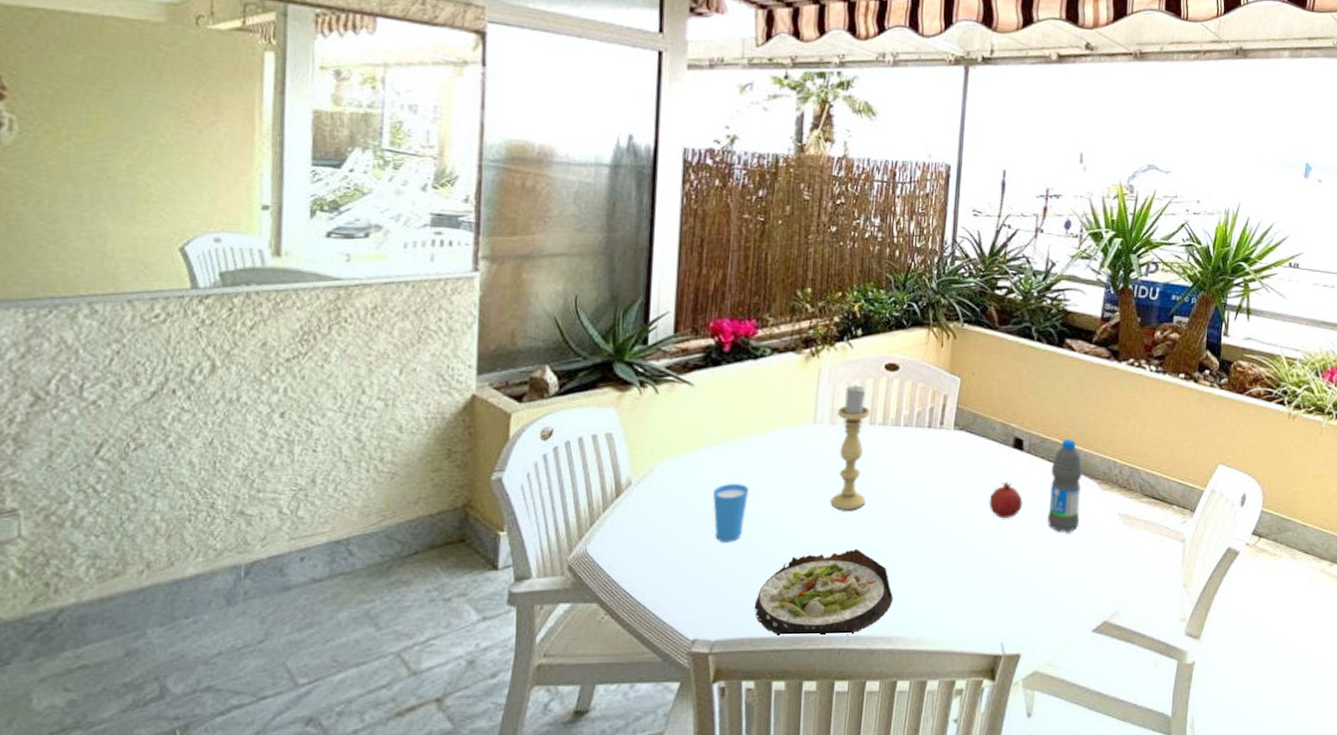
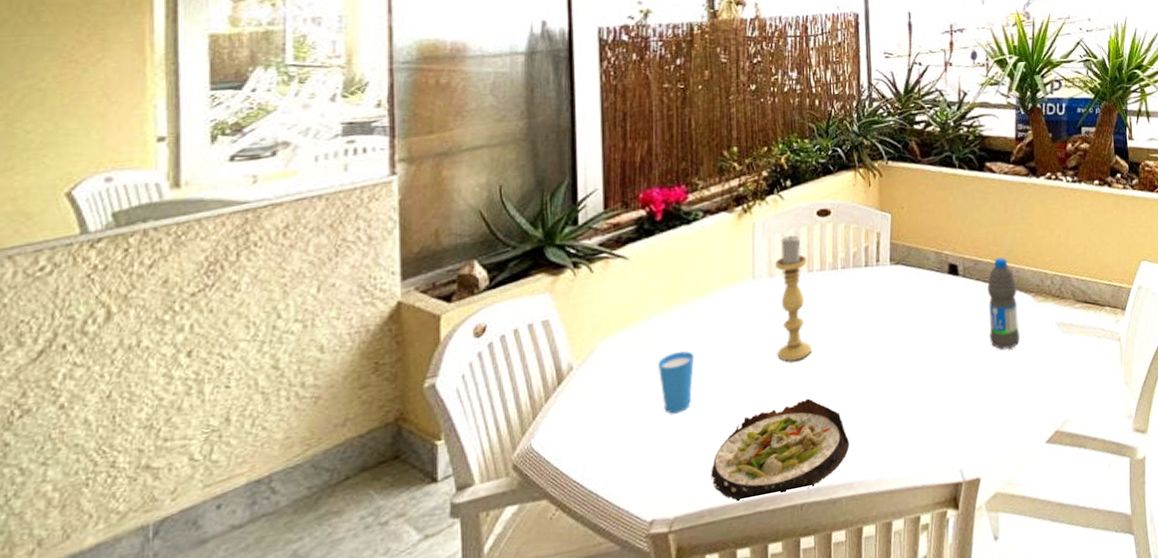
fruit: present [989,481,1023,518] -> none [932,308,964,345]

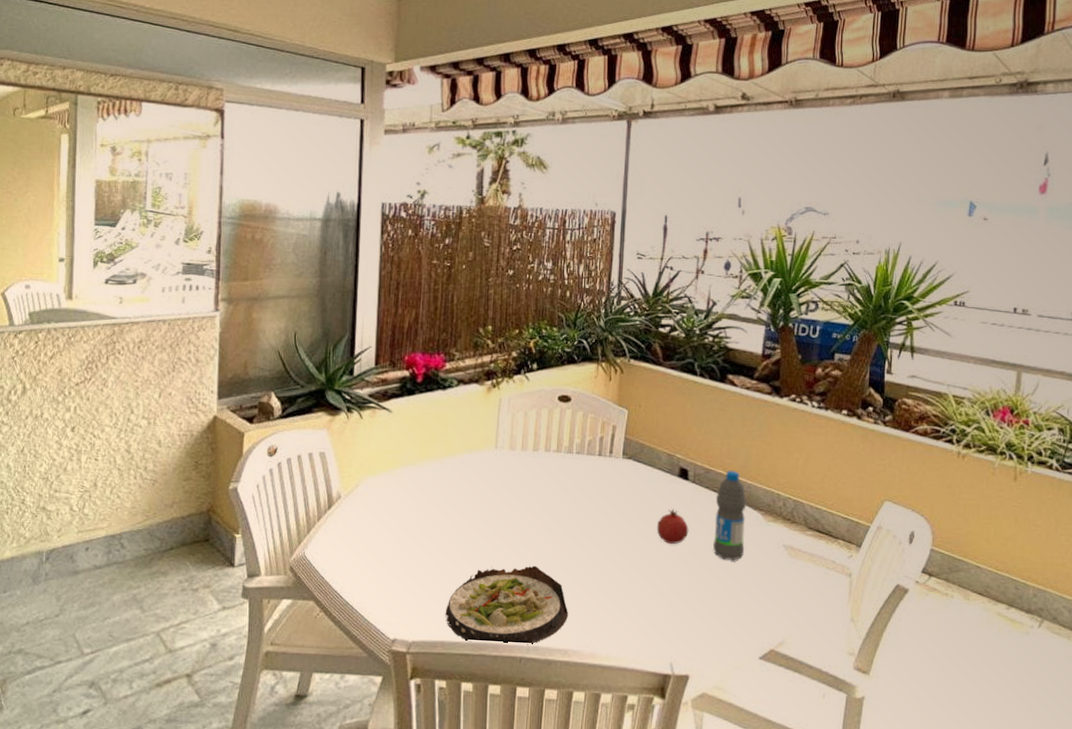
cup: present [658,351,694,414] -> none [409,501,439,553]
candle holder: present [775,235,811,362] -> none [512,414,545,529]
fruit: none [932,308,964,345] -> present [656,509,689,544]

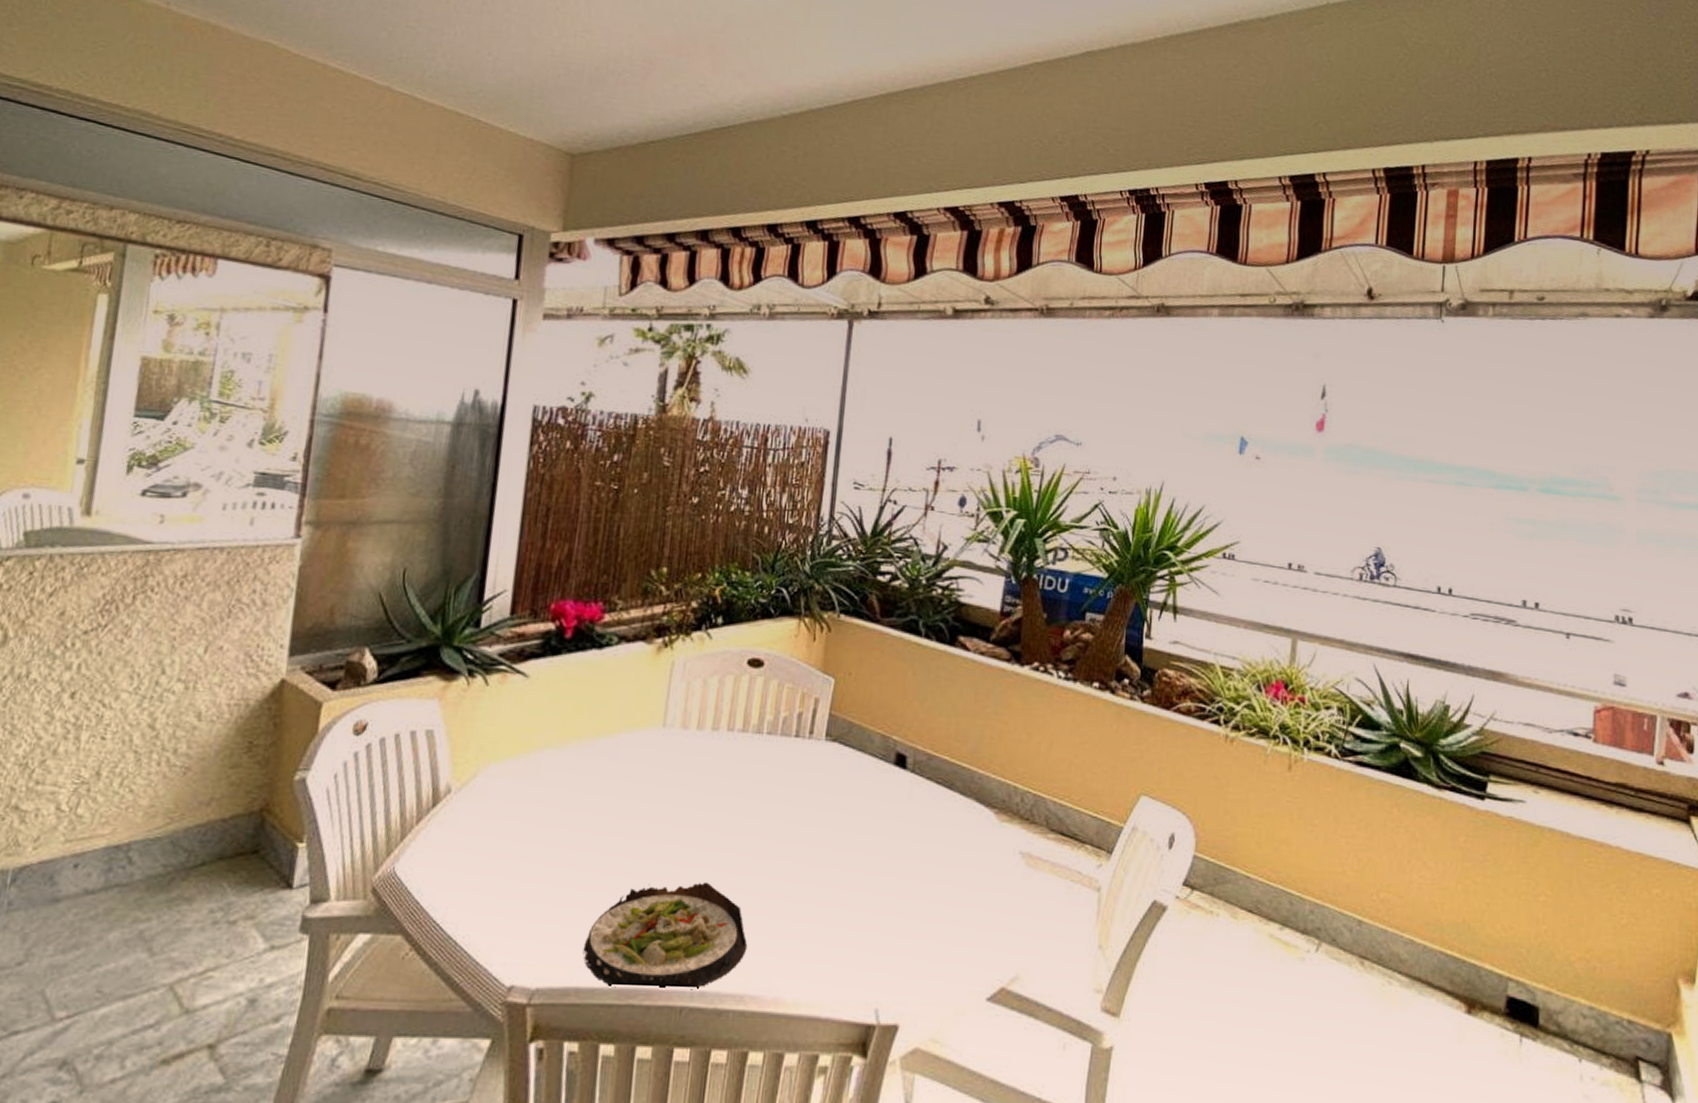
fruit: present [656,509,689,544] -> none [864,806,905,852]
water bottle: present [713,471,747,561] -> none [934,757,977,873]

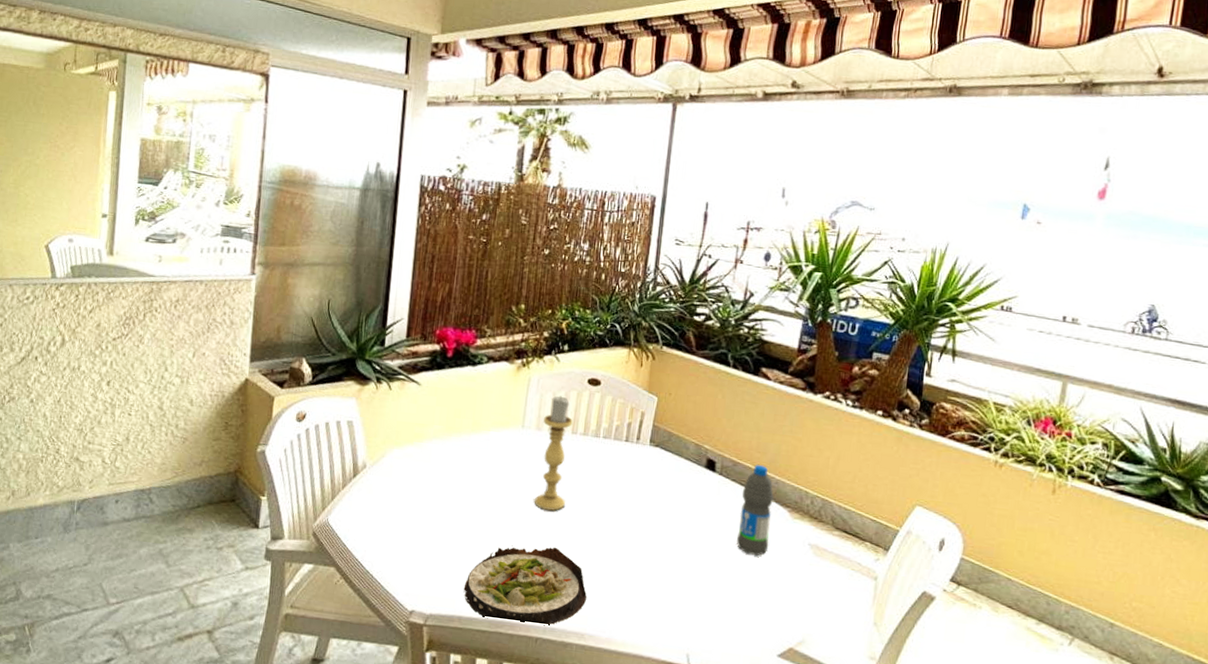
candle holder: none [679,682,729,834] -> present [535,396,573,511]
water bottle: none [934,757,977,873] -> present [737,465,774,556]

